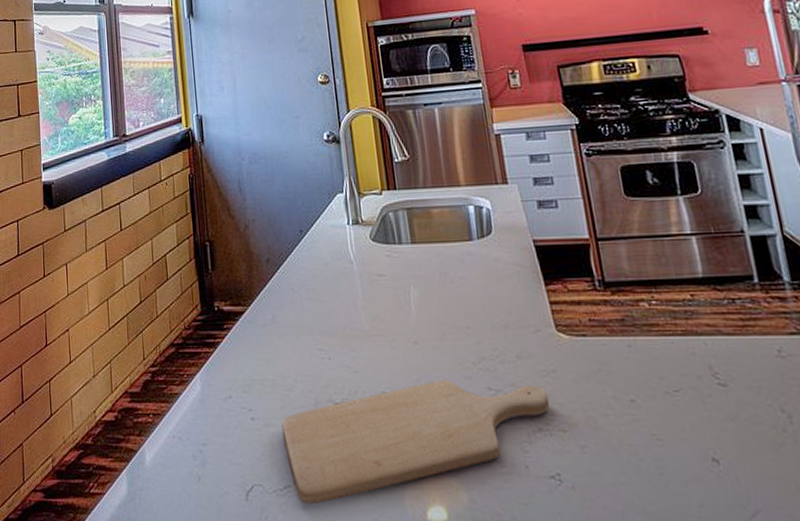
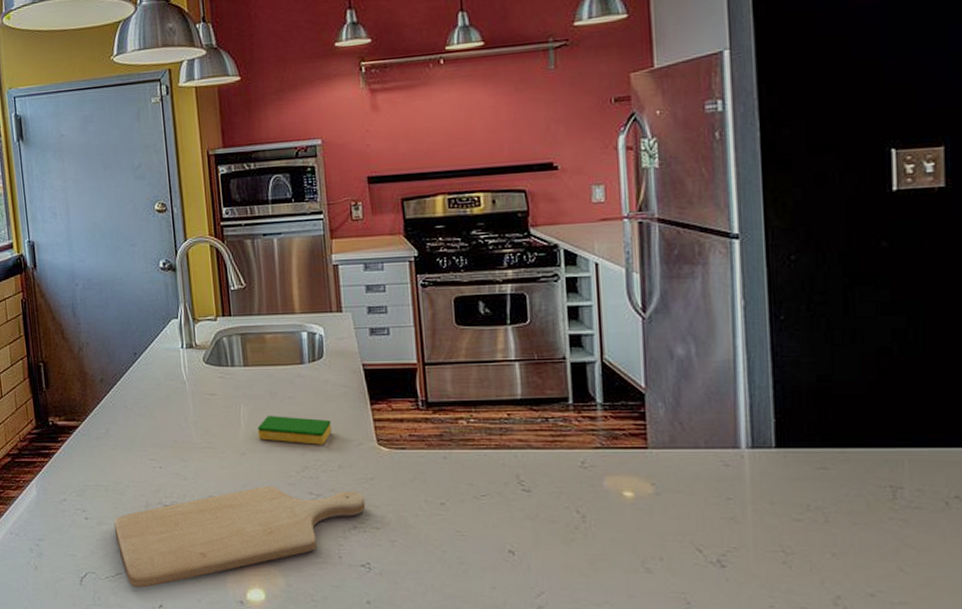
dish sponge: none [428,298,507,331] -> present [257,416,332,445]

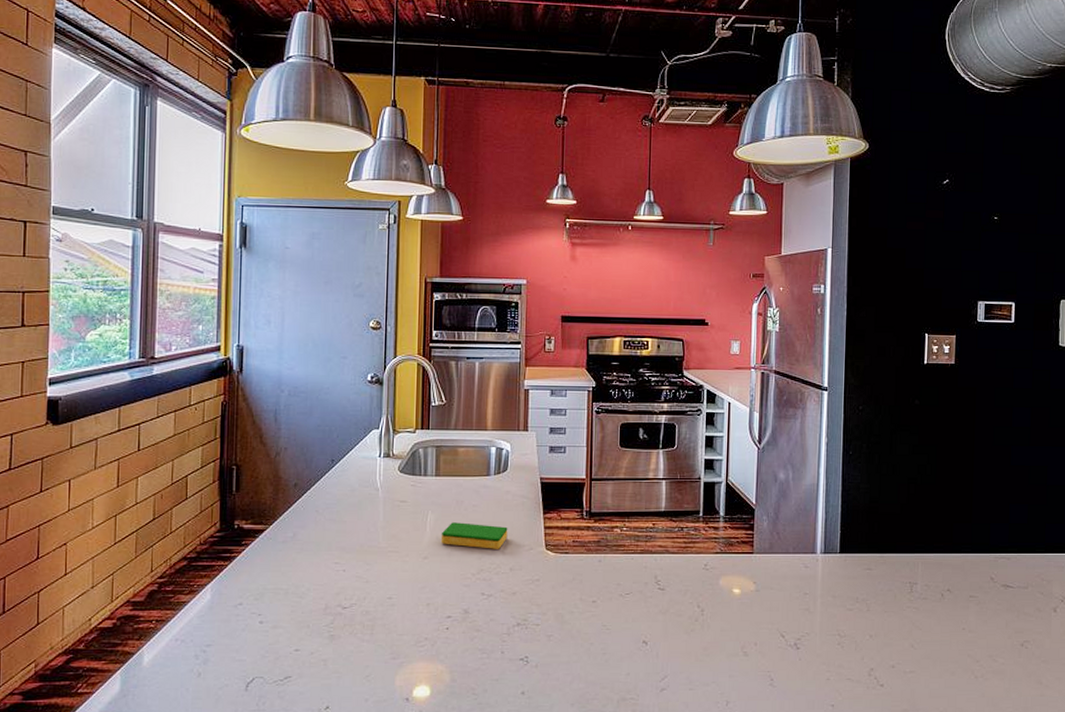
chopping board: present [113,486,366,588] -> none [289,588,530,690]

